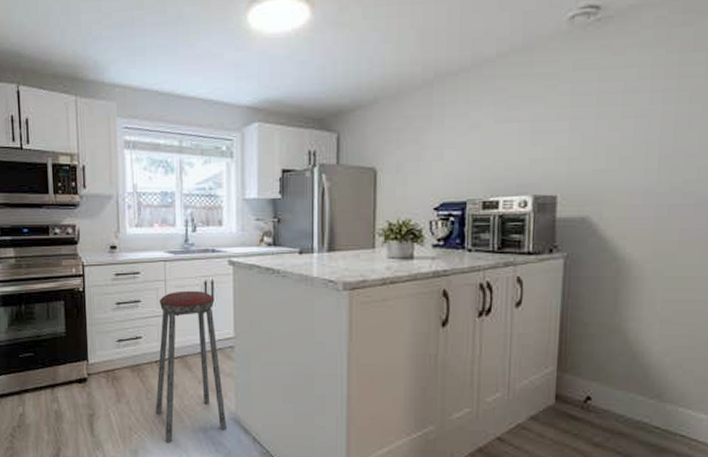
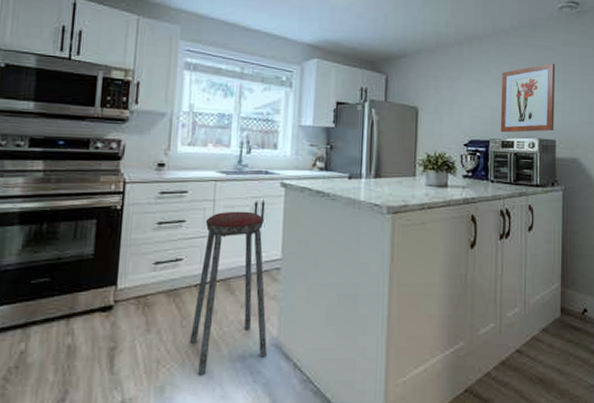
wall art: none [481,95,561,191] -> present [500,63,556,133]

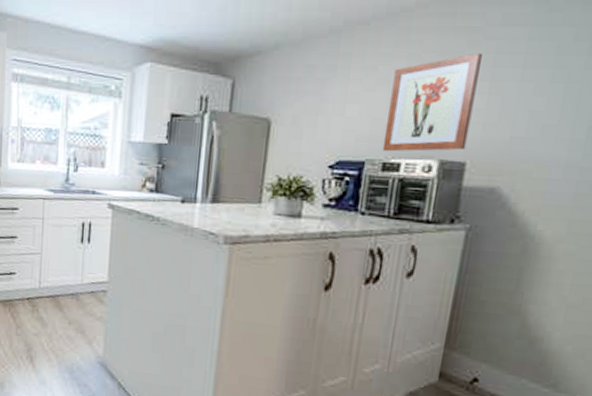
music stool: present [190,211,267,376] -> none [24,230,93,380]

